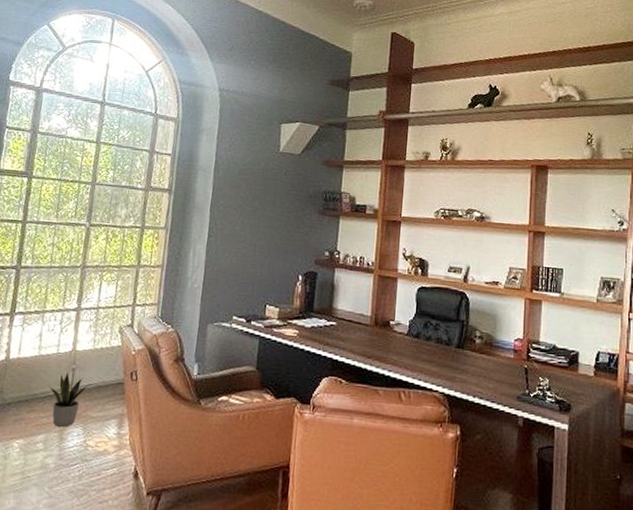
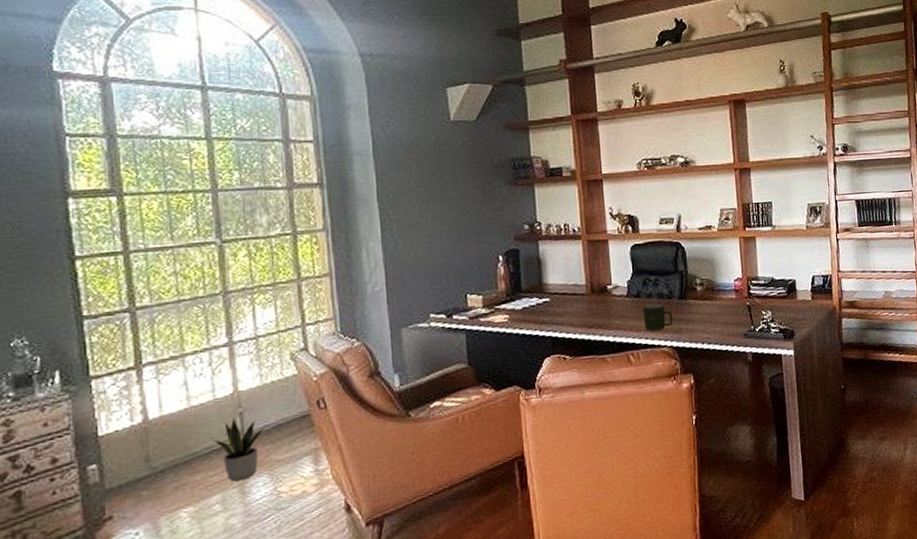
mug: none [419,346,449,376] -> present [642,303,674,332]

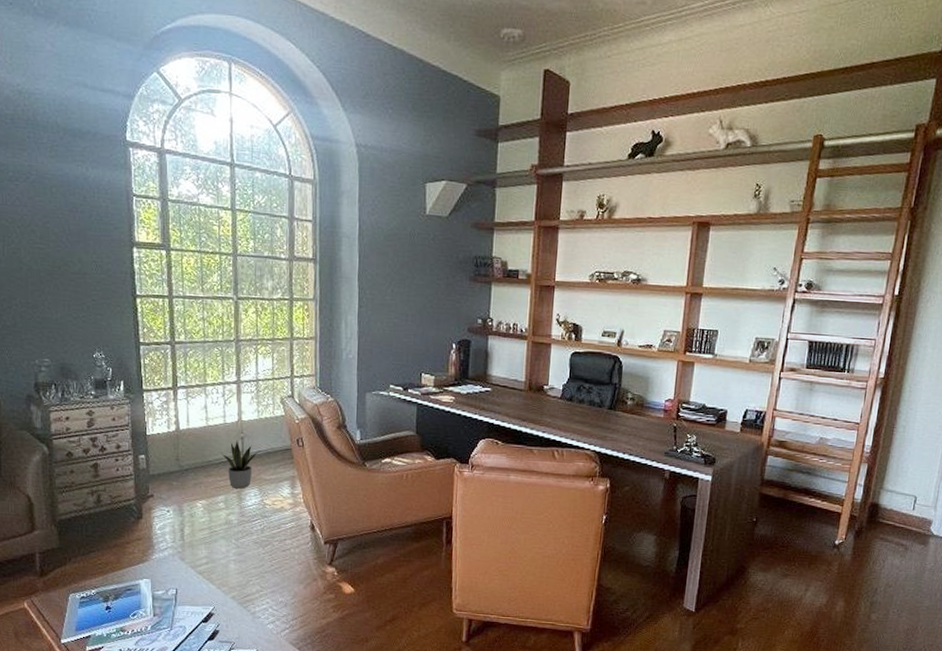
mug: present [642,303,674,332] -> none [572,409,600,435]

